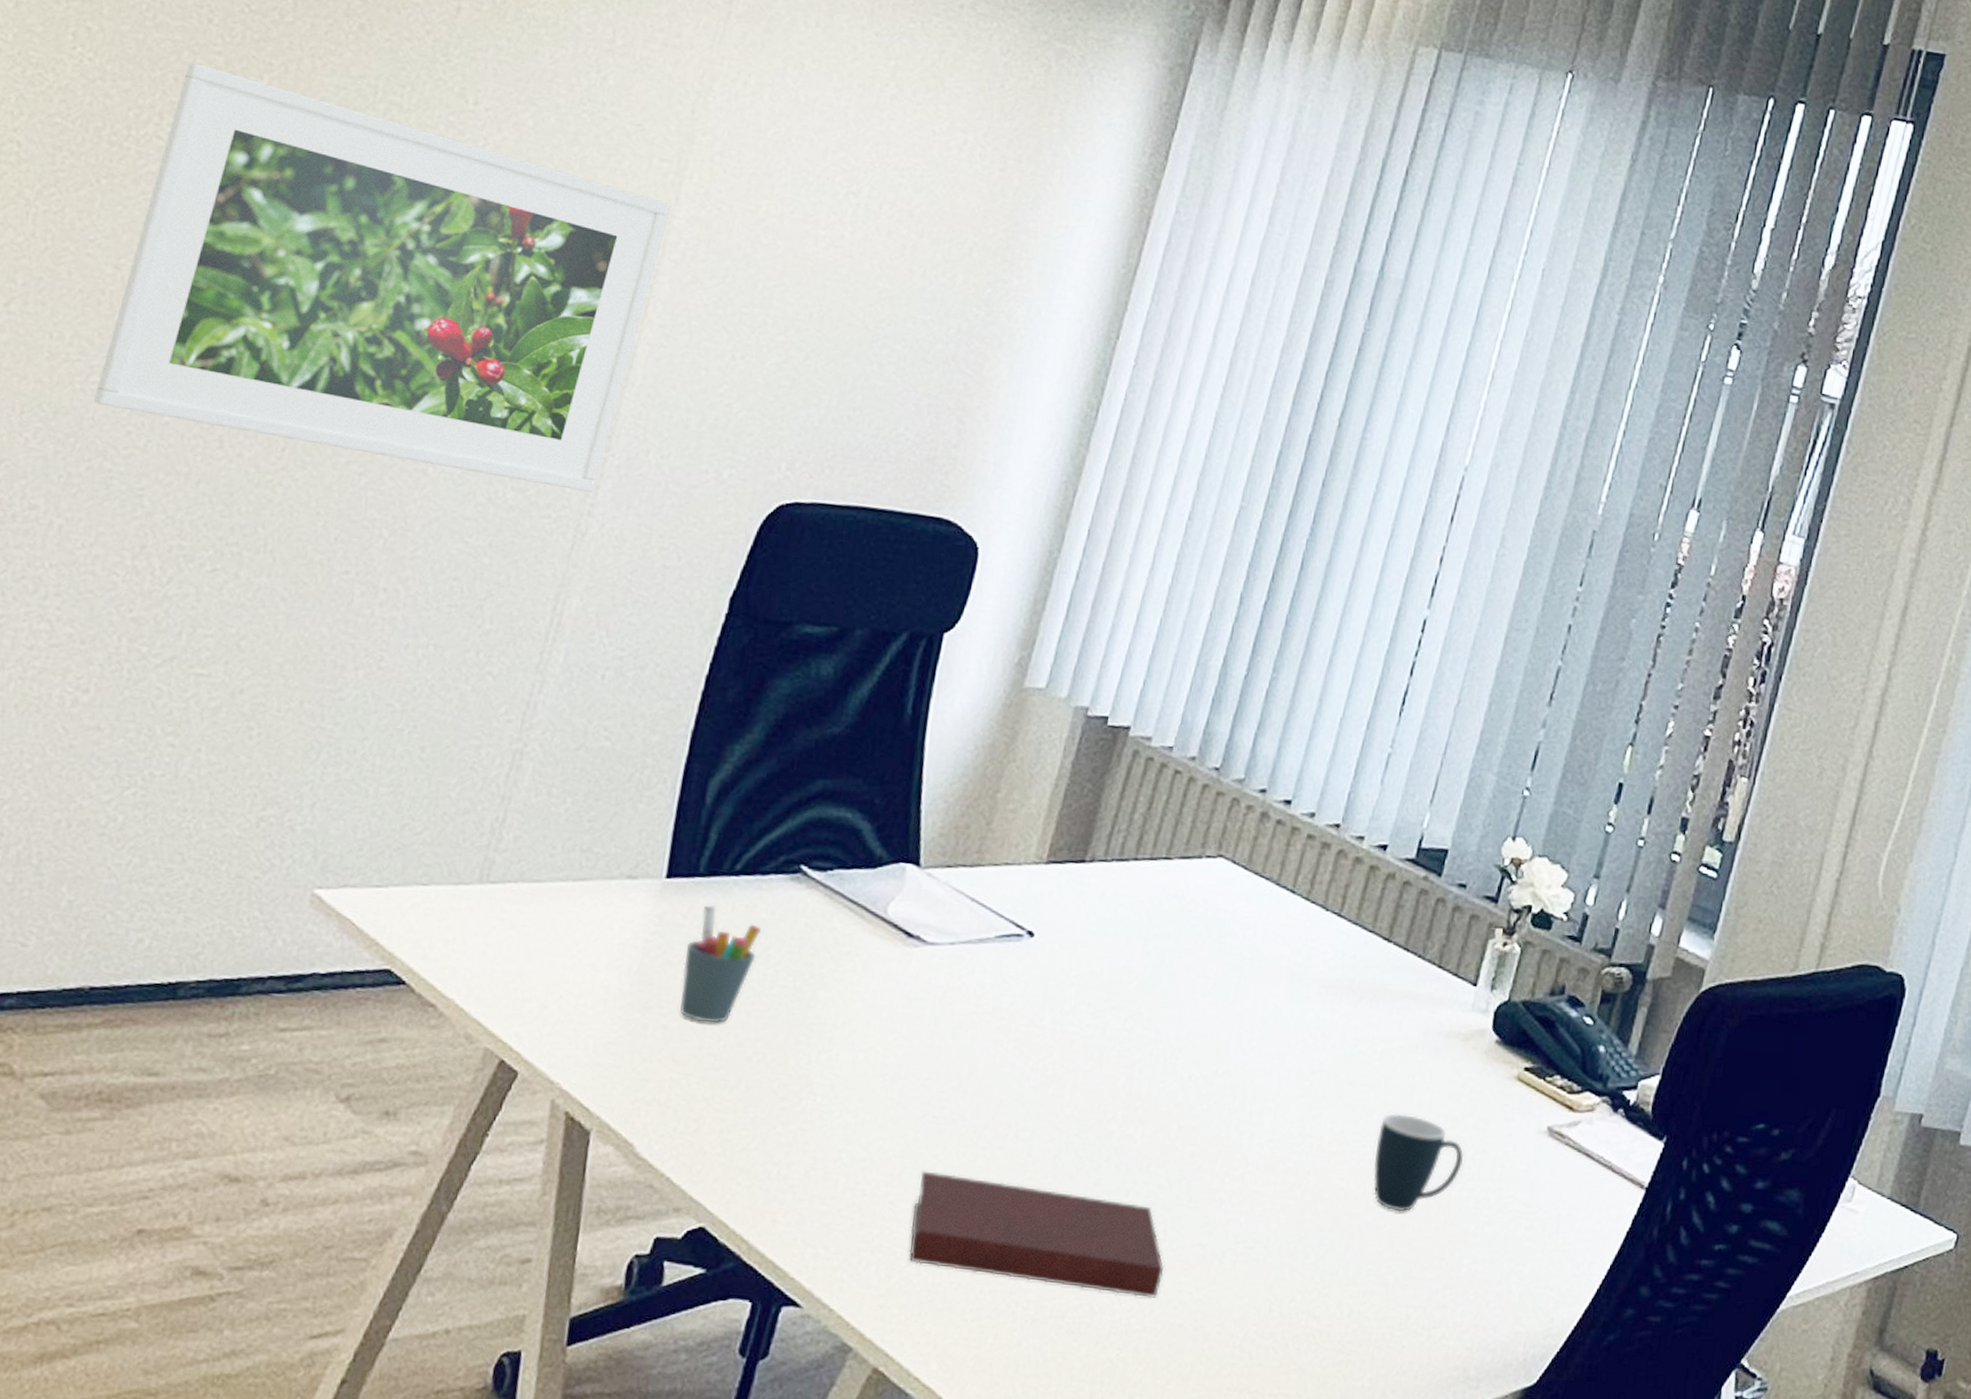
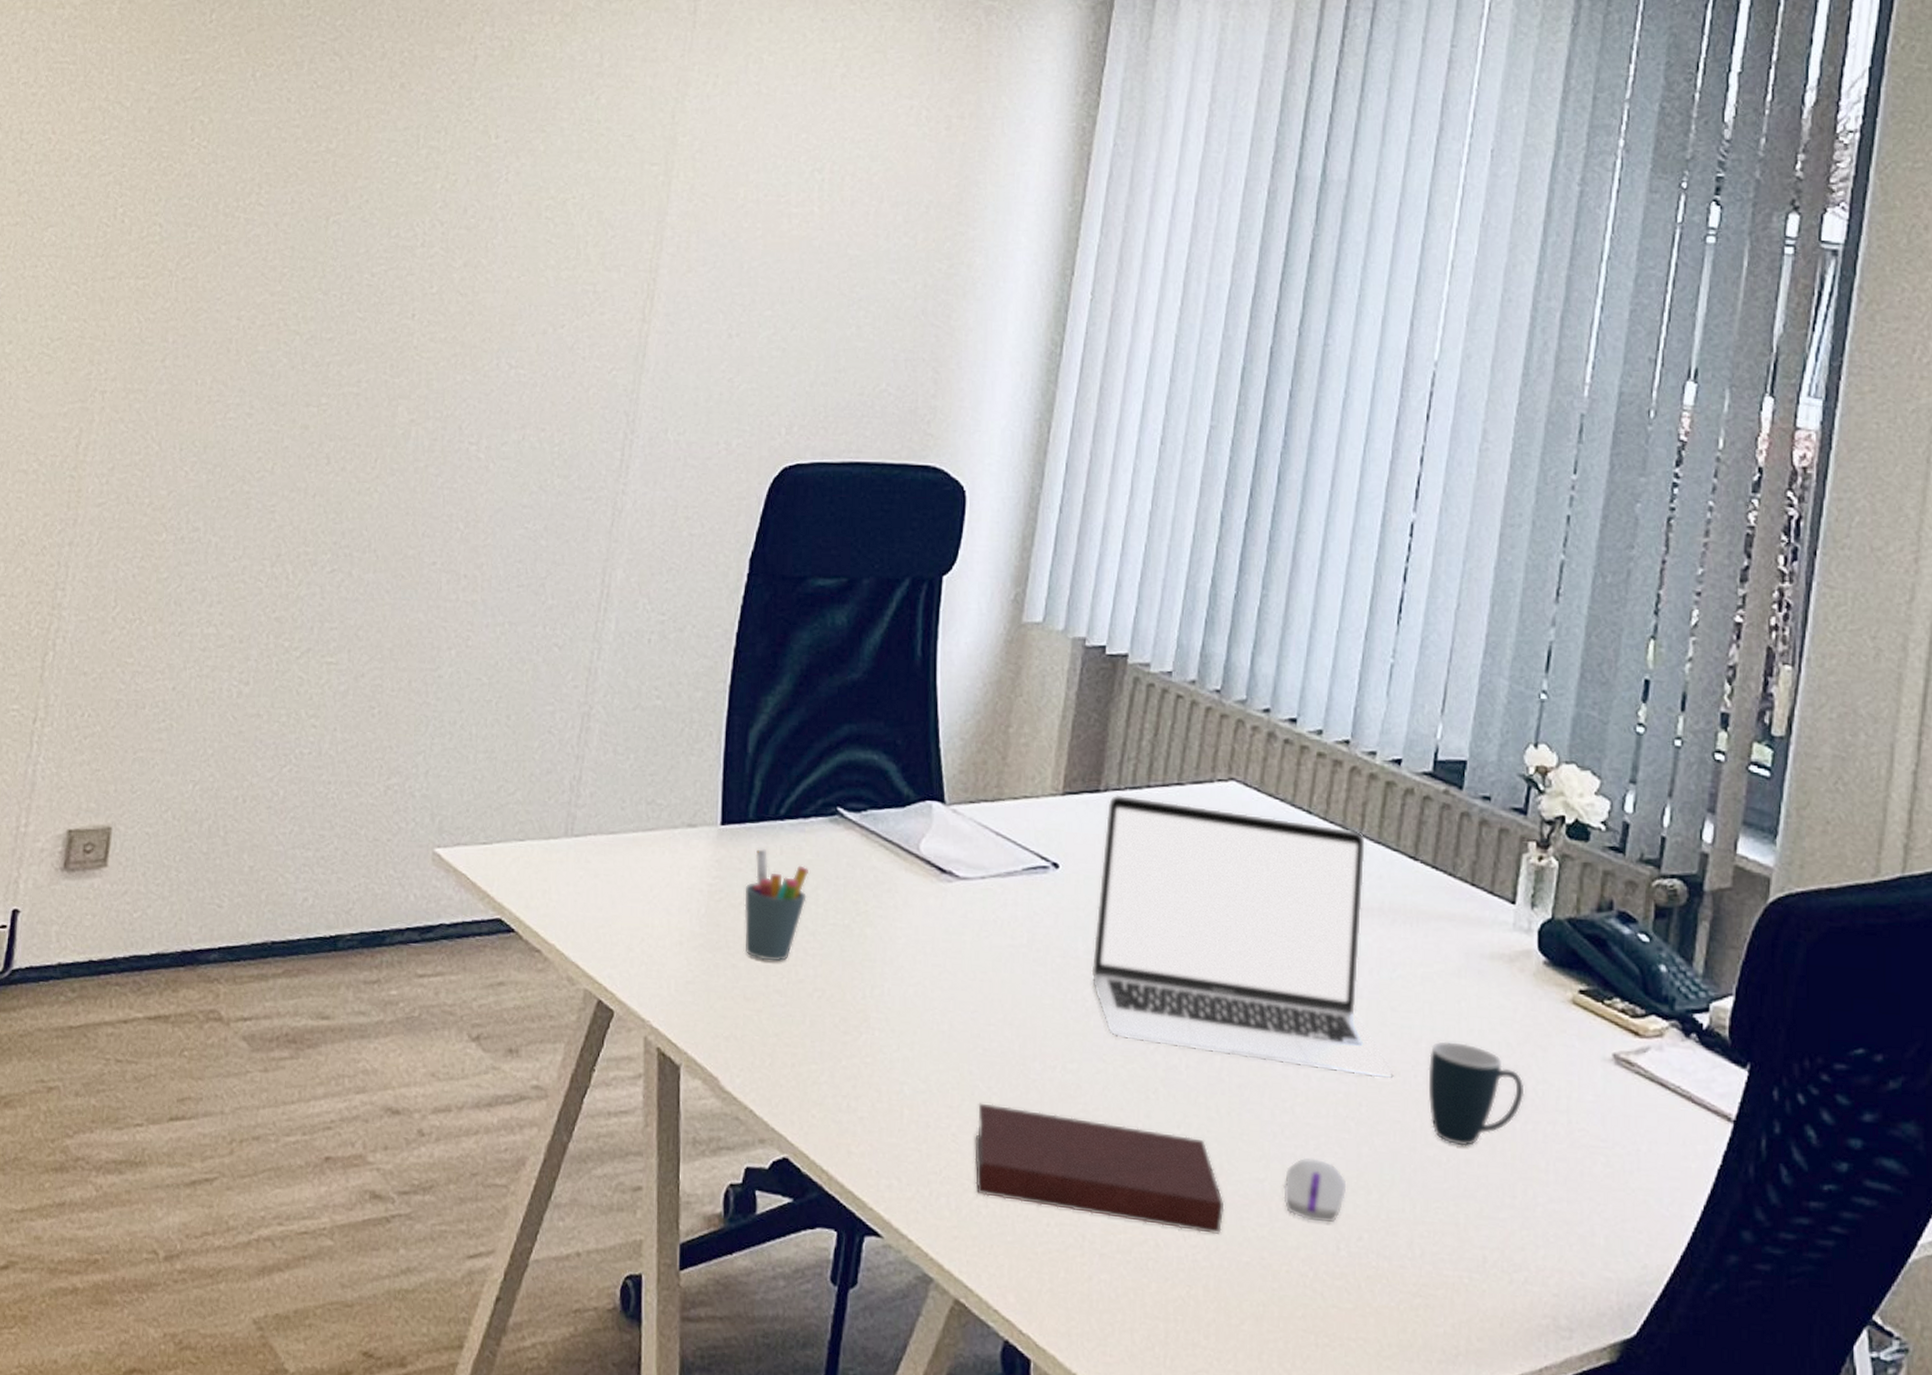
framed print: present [94,62,672,492] -> none [232,138,664,472]
laptop: none [1055,866,1344,1148] -> present [1091,794,1394,1078]
computer mouse: none [1223,1224,1286,1285] -> present [1283,1158,1346,1222]

